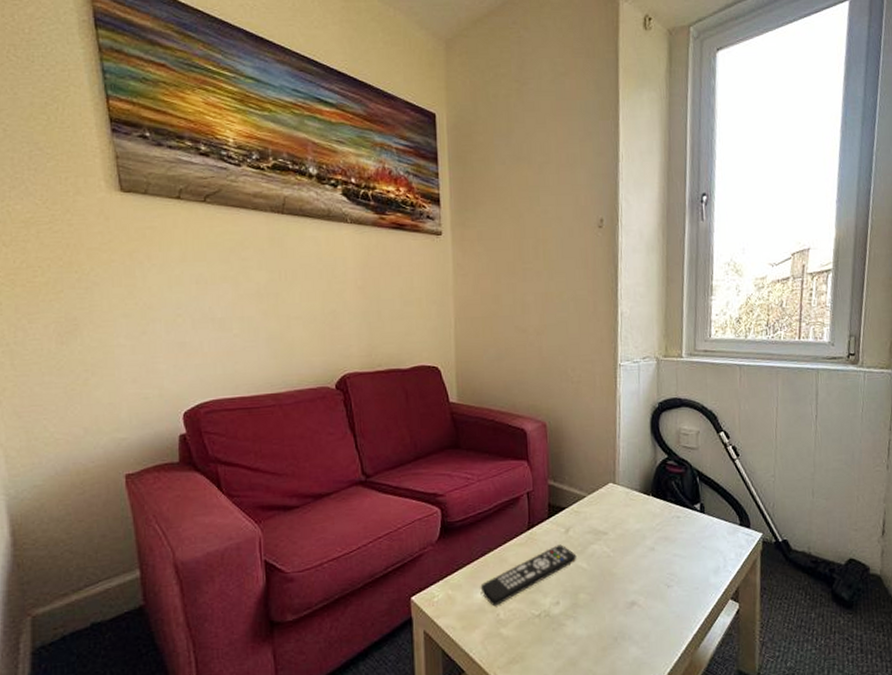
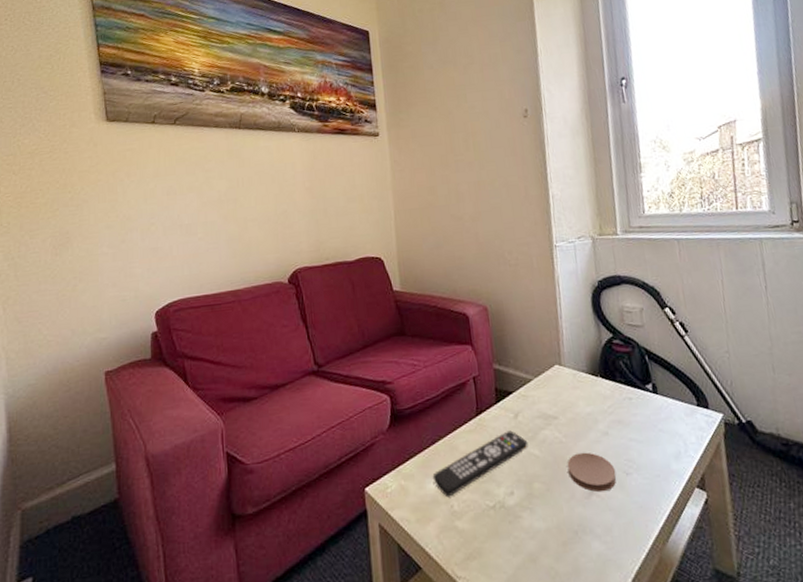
coaster: none [613,566,658,603] -> present [567,452,617,493]

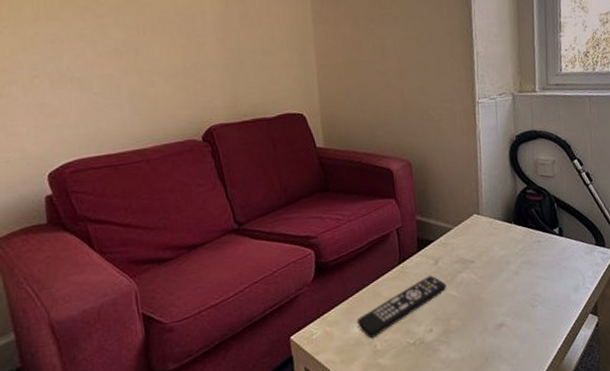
coaster: present [567,452,617,493] -> none [481,290,524,324]

